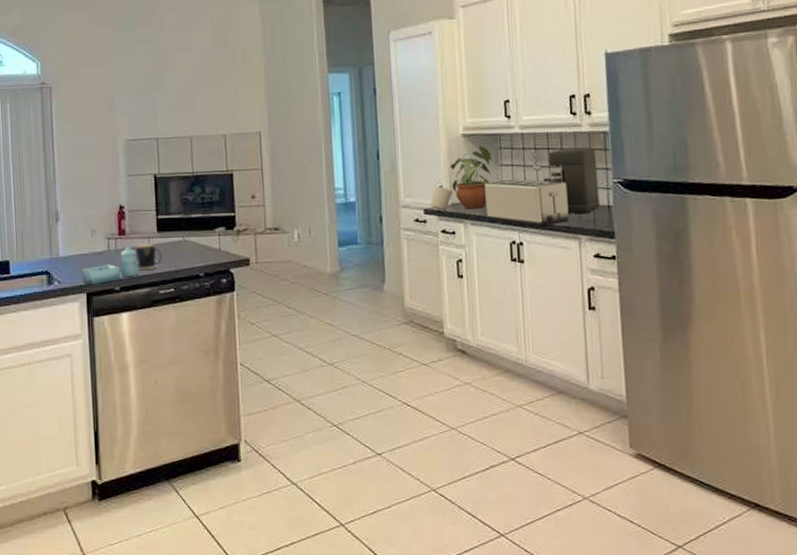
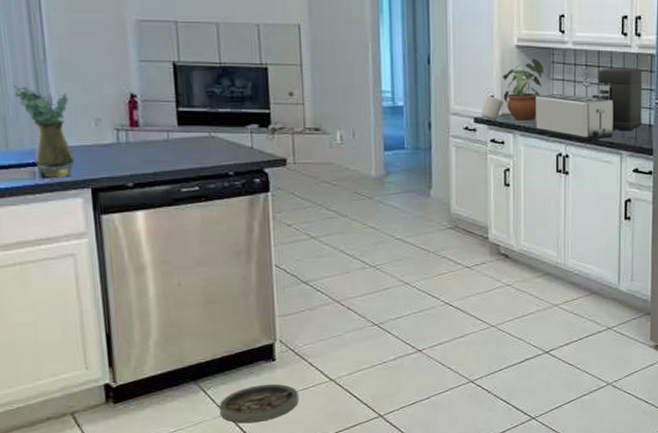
vase: none [30,204,74,285] -> present [14,85,75,178]
soap dispenser: present [81,246,140,285] -> none [84,139,157,180]
mug: present [135,242,162,271] -> none [151,137,184,166]
pet bowl: none [189,485,262,527] -> present [219,383,299,424]

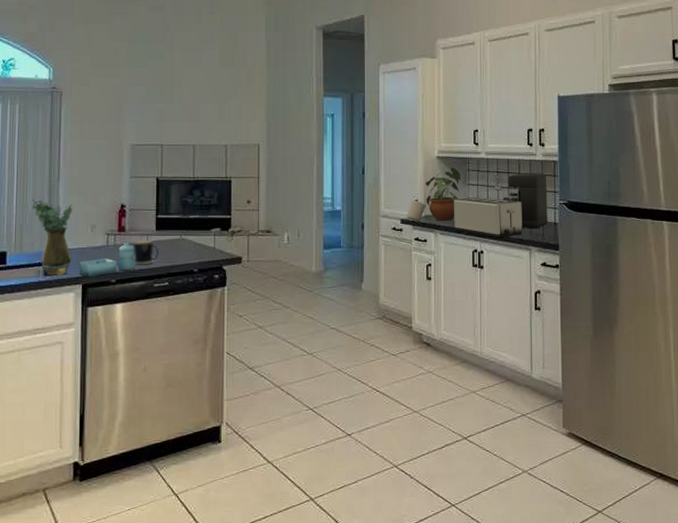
soap dispenser: none [84,139,157,180] -> present [79,242,137,277]
mug: none [151,137,184,166] -> present [133,239,159,265]
pet bowl: present [219,383,299,424] -> none [169,465,239,504]

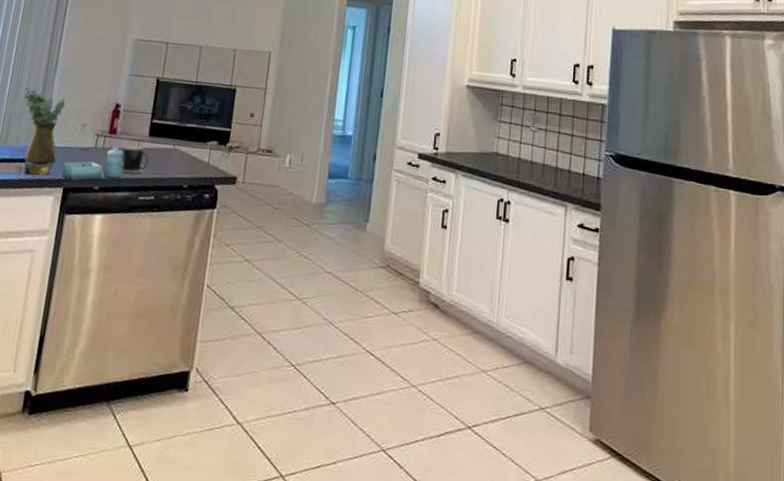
canister: present [406,199,426,222] -> none [424,132,449,160]
potted plant: present [426,167,462,221] -> none [449,99,493,162]
toaster: present [453,197,522,238] -> none [479,136,561,189]
coffee maker: present [503,173,548,229] -> none [539,114,592,182]

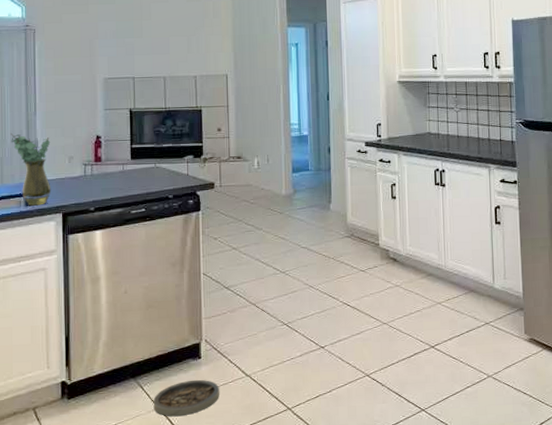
soap dispenser: present [62,146,124,181] -> none [58,171,114,206]
mug: present [121,145,149,174] -> none [110,168,135,193]
pet bowl: none [122,416,203,461] -> present [153,379,219,417]

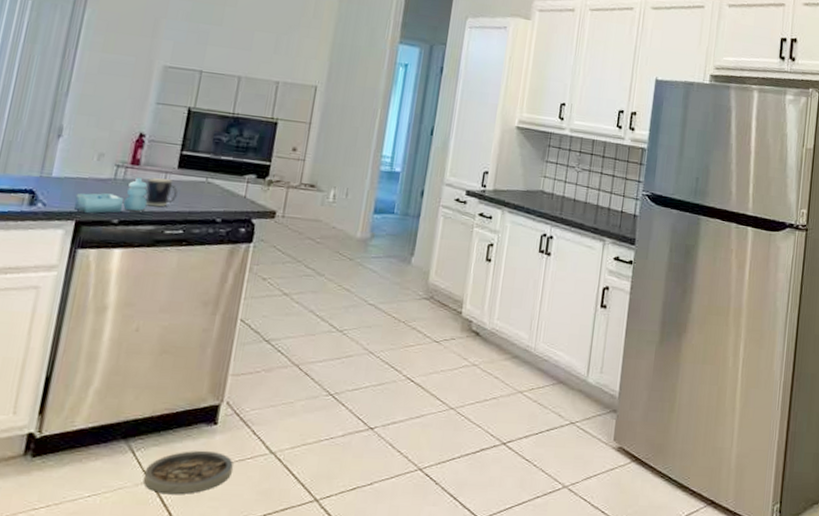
vase: present [11,133,51,206] -> none [27,113,79,207]
soap dispenser: none [58,171,114,206] -> present [73,177,148,214]
mug: none [110,168,135,193] -> present [145,177,178,207]

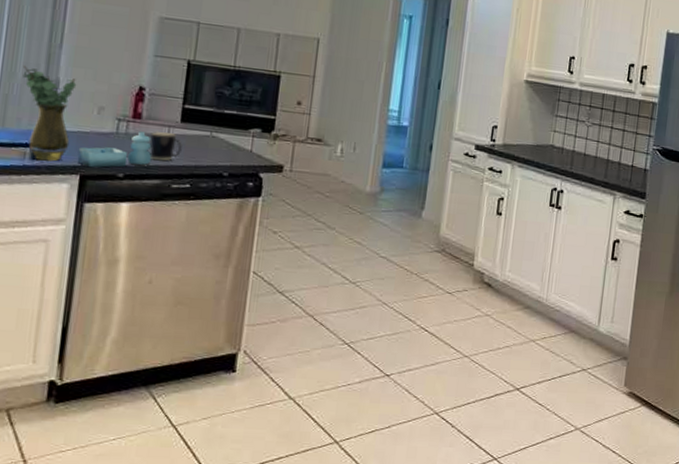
vase: none [27,113,79,207] -> present [23,66,77,161]
pet bowl: present [143,450,233,495] -> none [166,396,254,438]

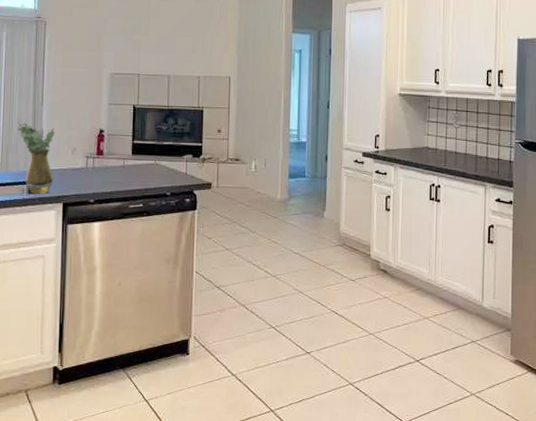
soap dispenser: present [77,131,153,168] -> none [60,165,113,197]
mug: present [150,131,182,161] -> none [111,163,134,187]

